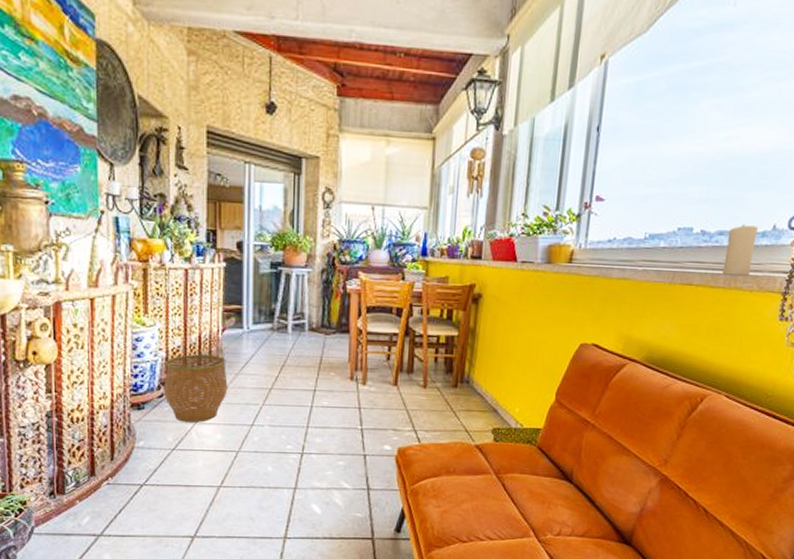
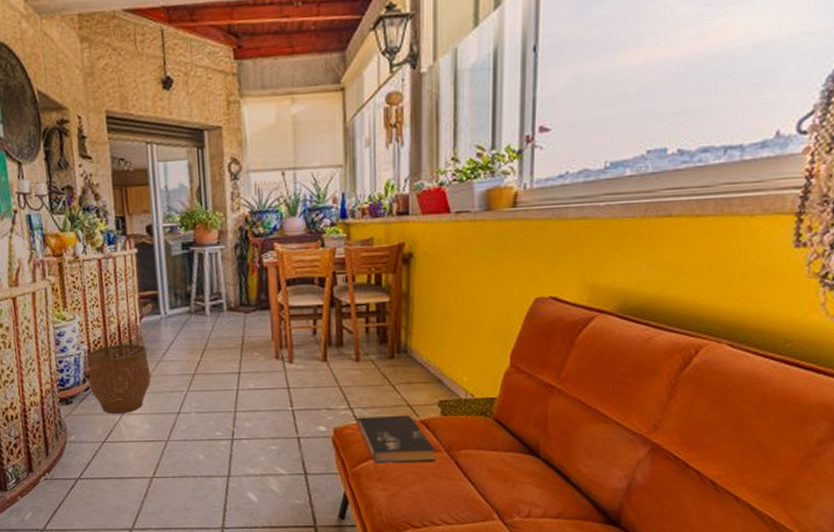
book: none [419,439,486,483] -> present [357,414,436,464]
candle: present [722,224,758,276] -> none [710,135,755,200]

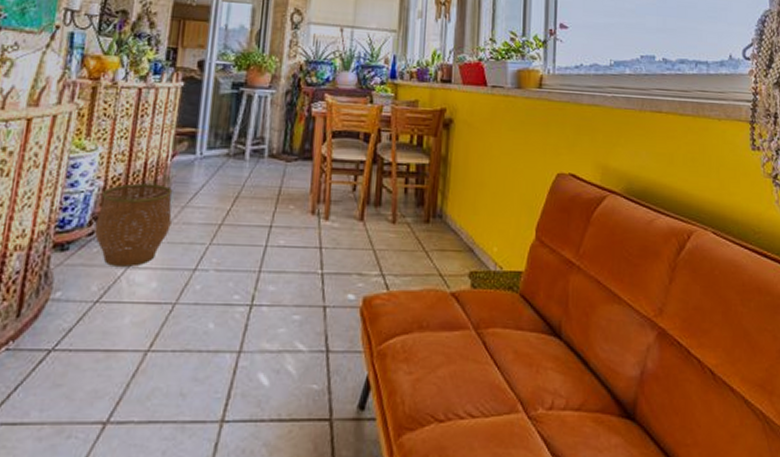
book: present [357,414,436,464] -> none [387,285,464,342]

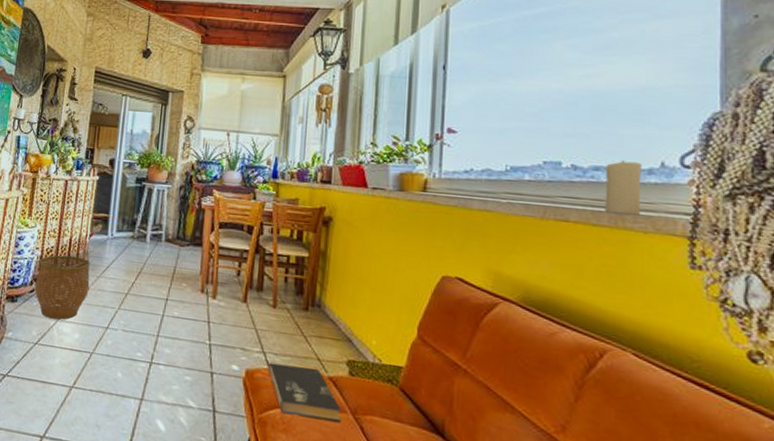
book: none [387,285,464,342] -> present [268,362,342,422]
candle: none [689,53,716,104] -> present [605,160,641,216]

